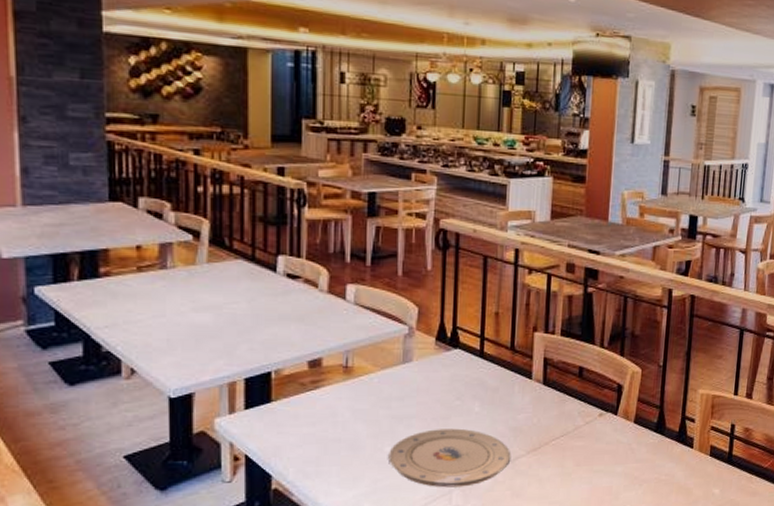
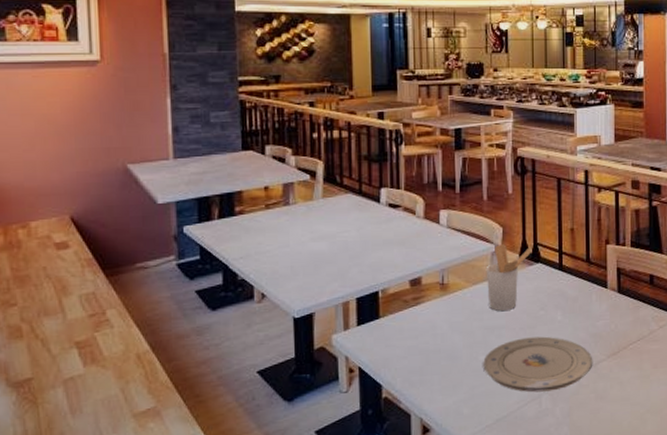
utensil holder: none [396,325,451,399] -> present [486,243,532,311]

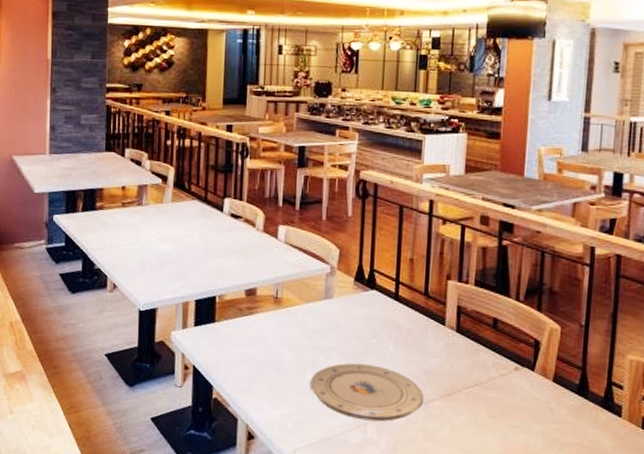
utensil holder: present [486,243,532,311] -> none [319,265,368,333]

